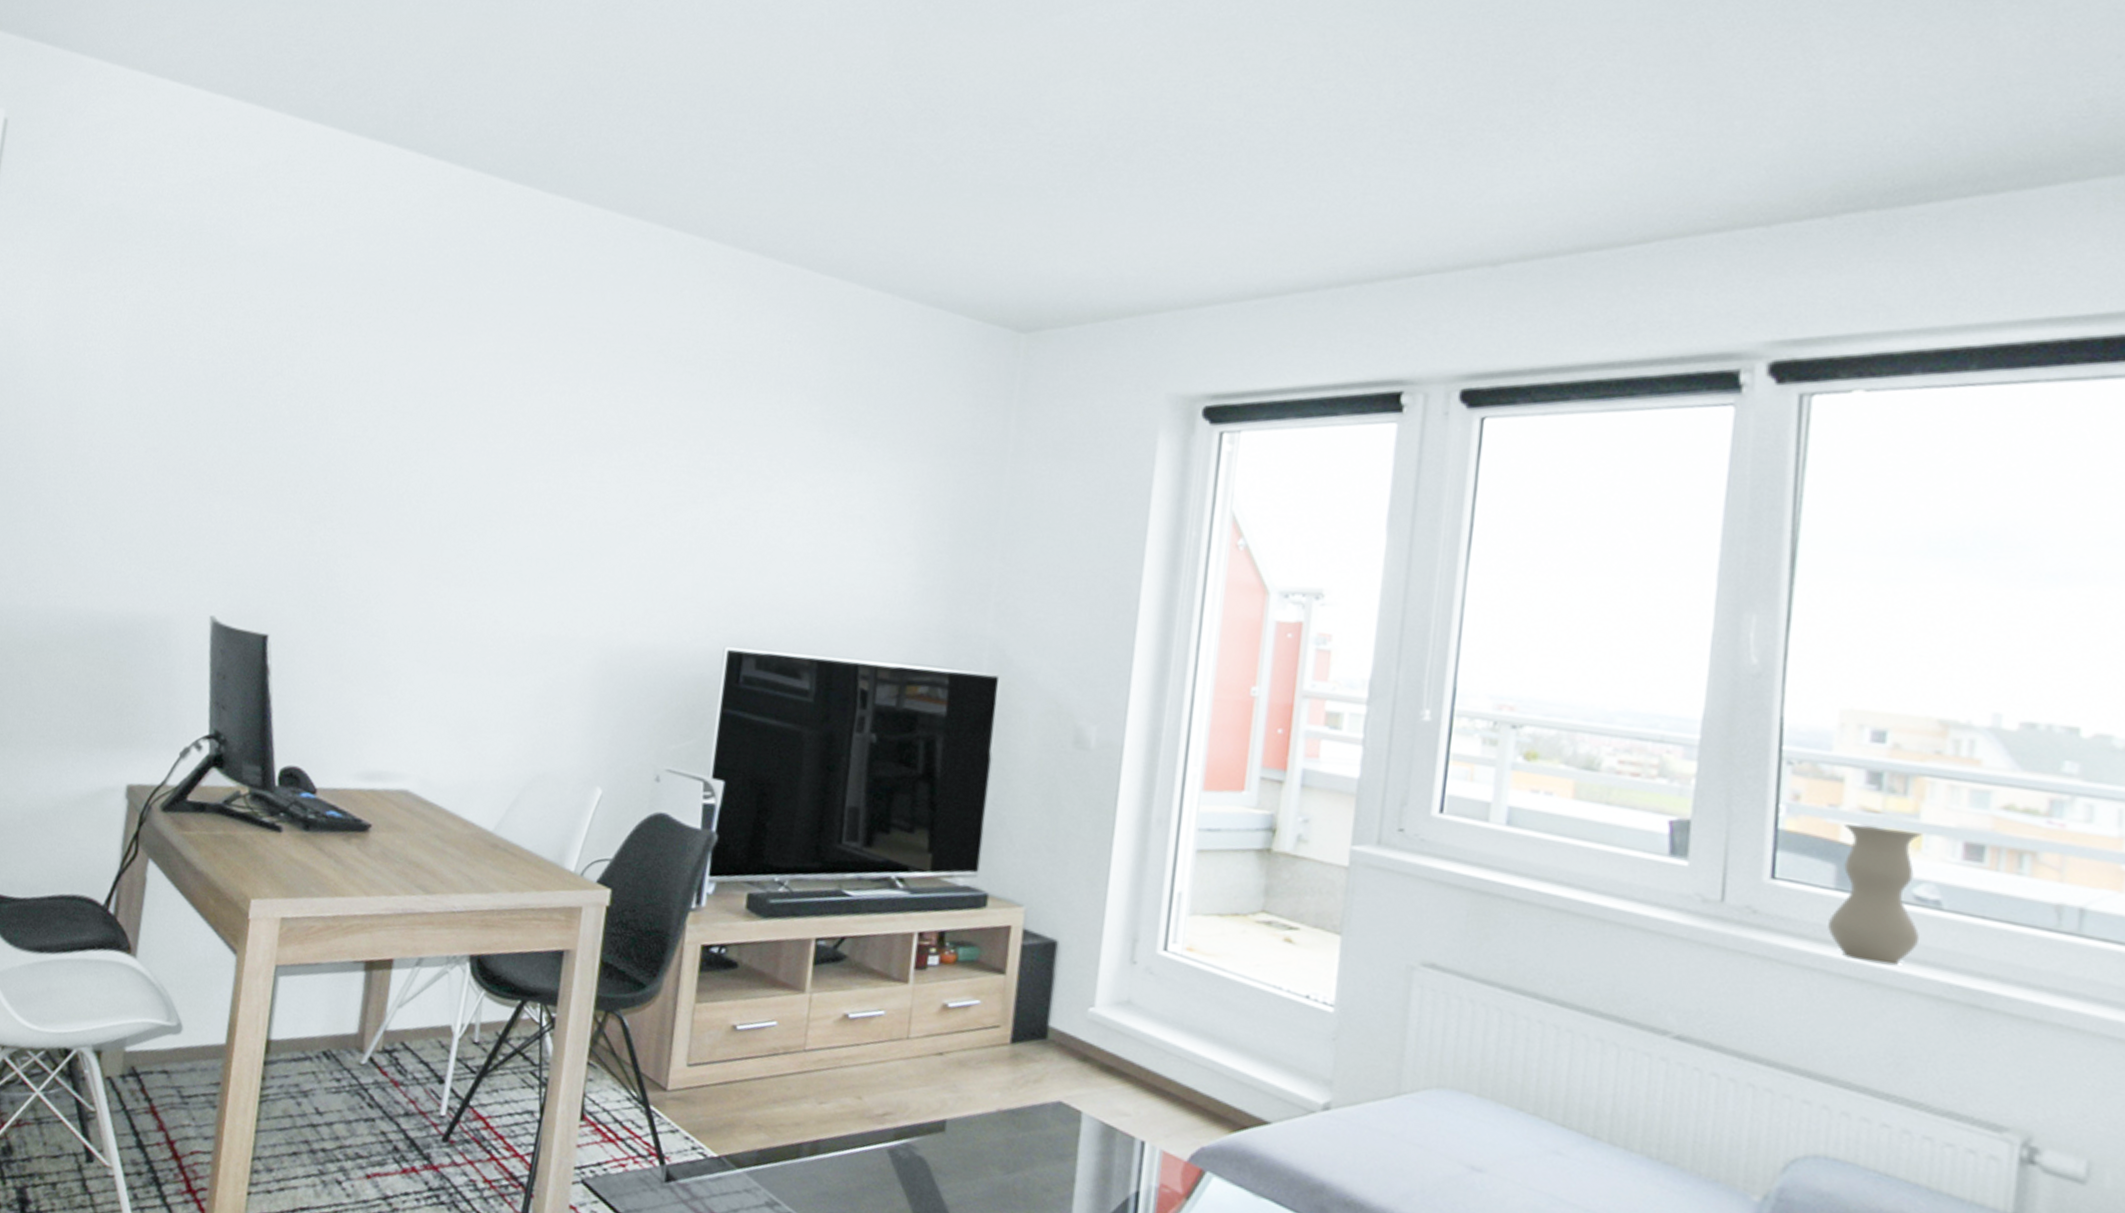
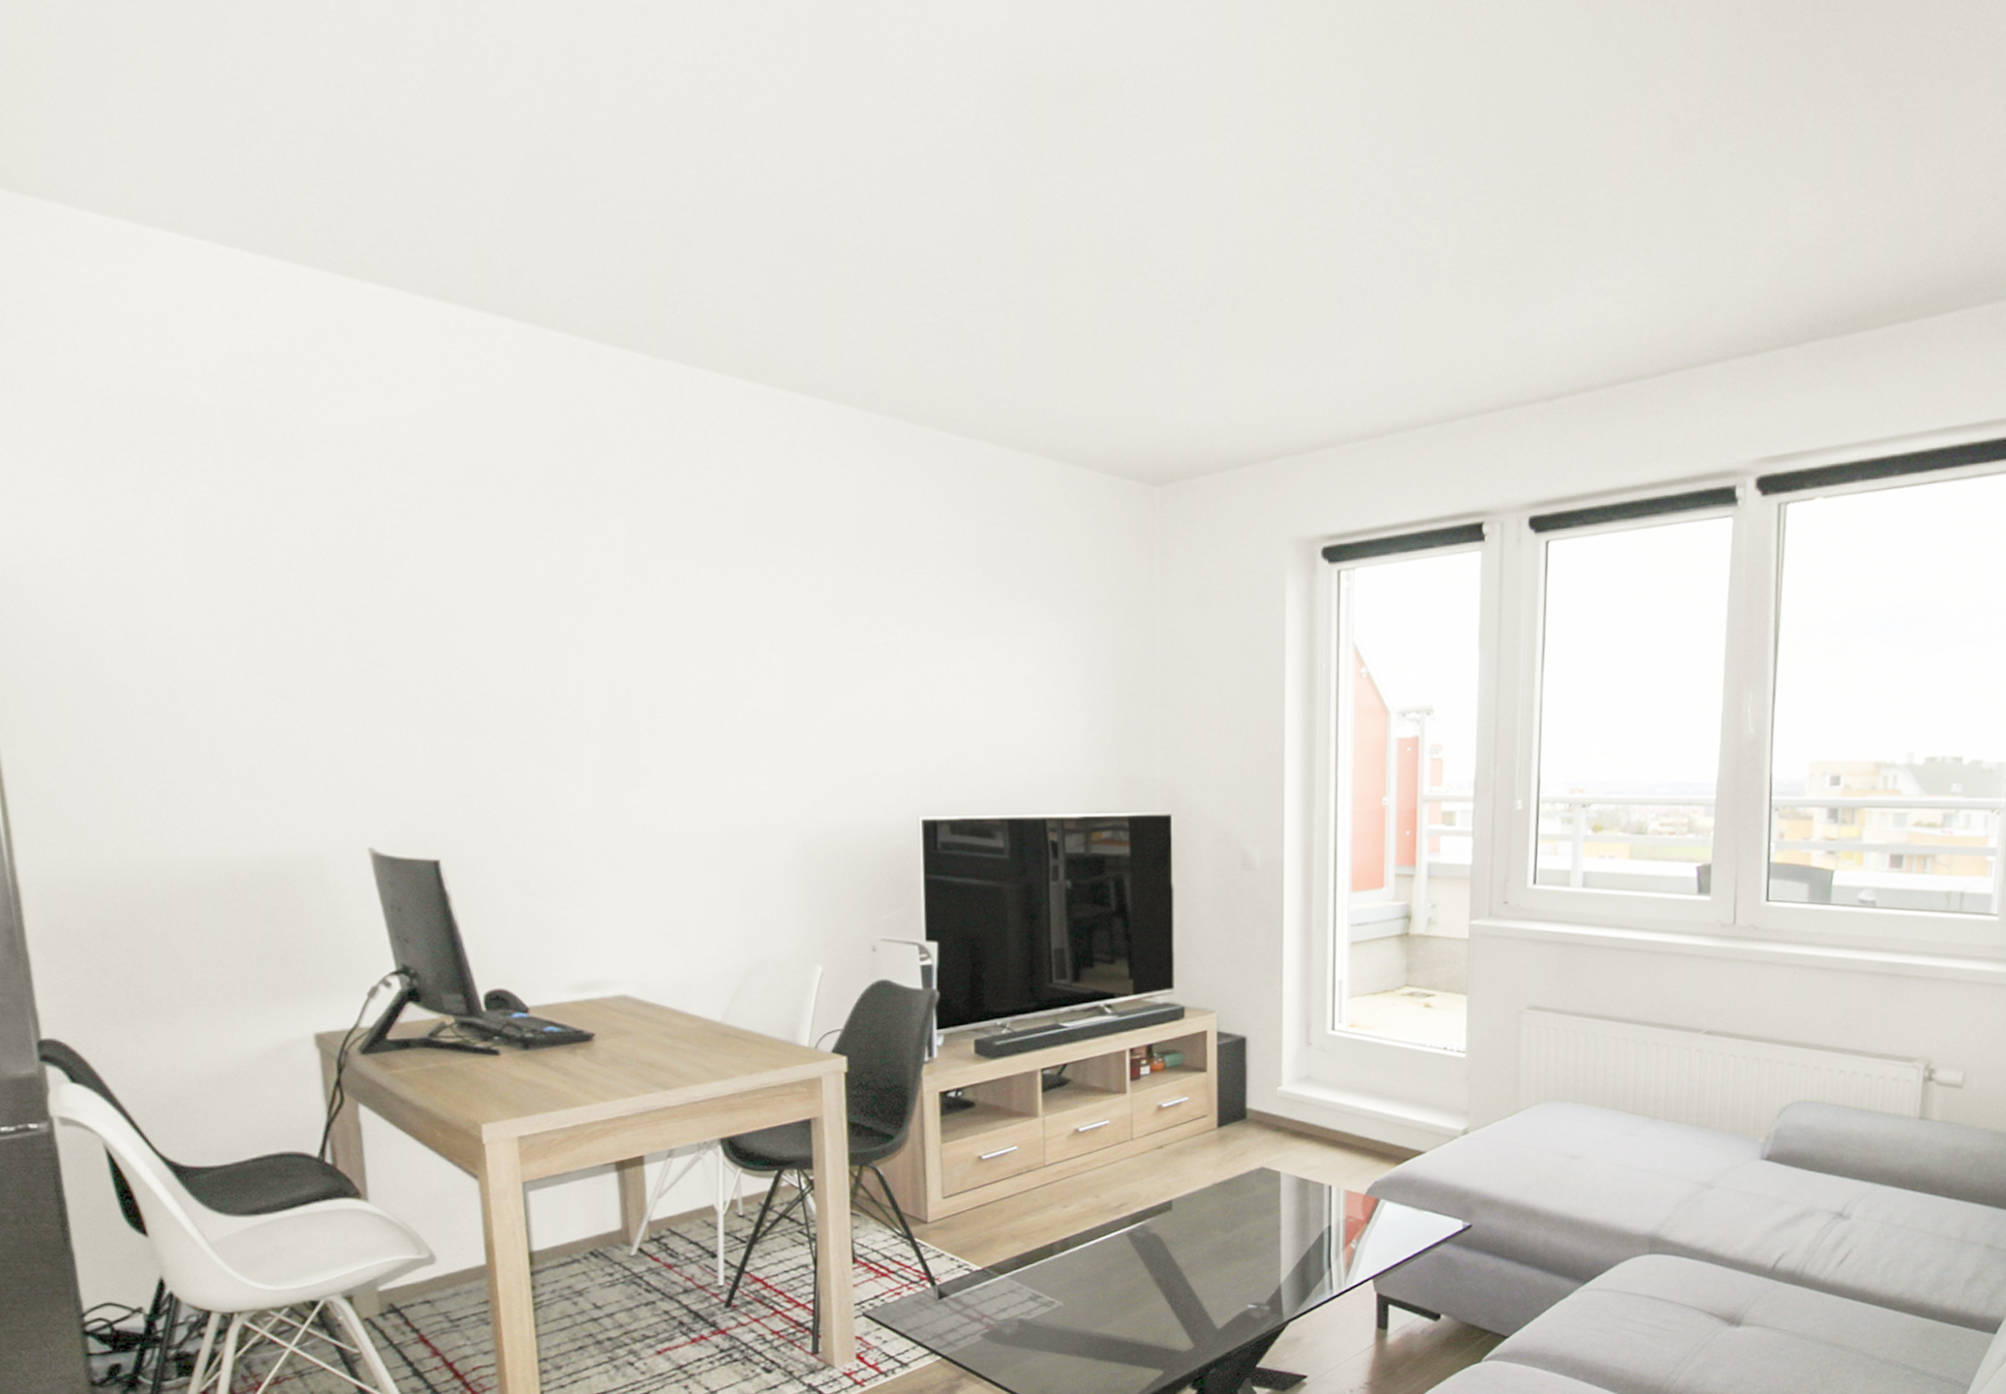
vase: present [1828,823,1922,966] -> none [1804,851,1863,954]

